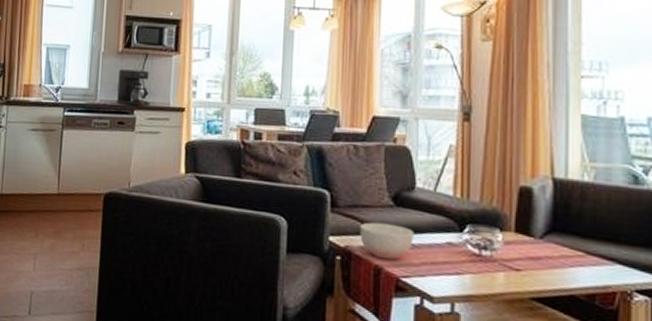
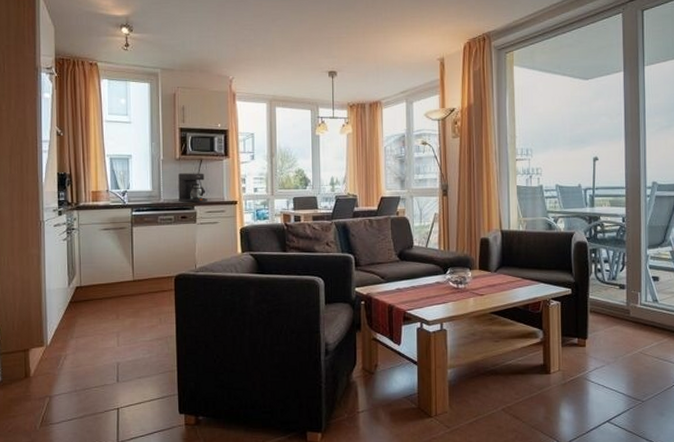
bowl: present [359,222,414,260] -> none [376,274,414,299]

